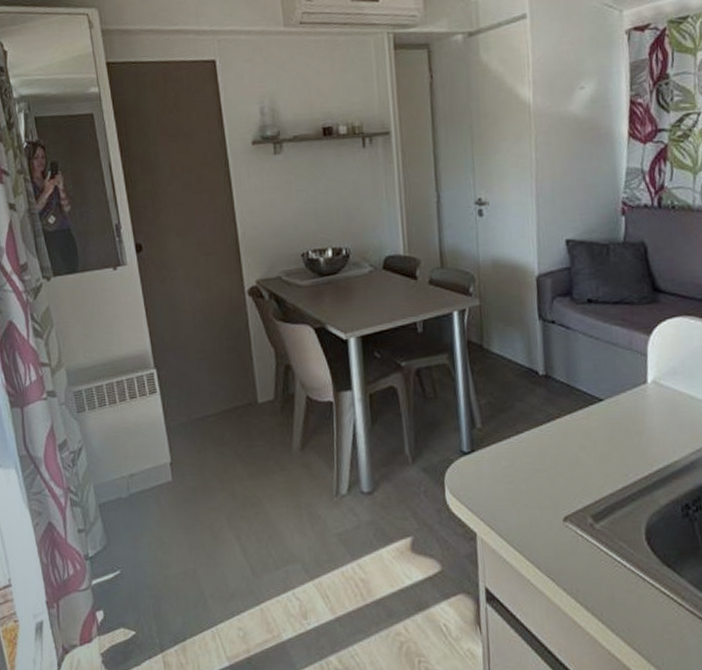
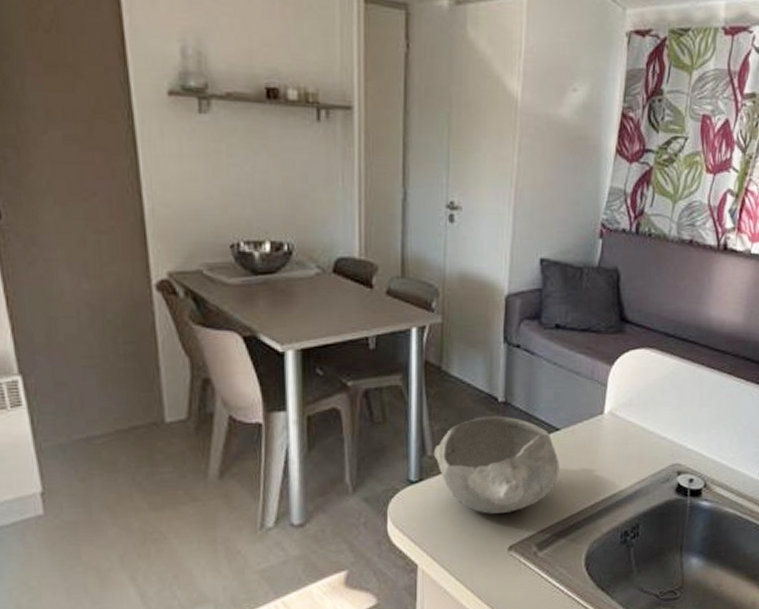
bowl: none [482,388,607,484] -> present [433,416,559,514]

